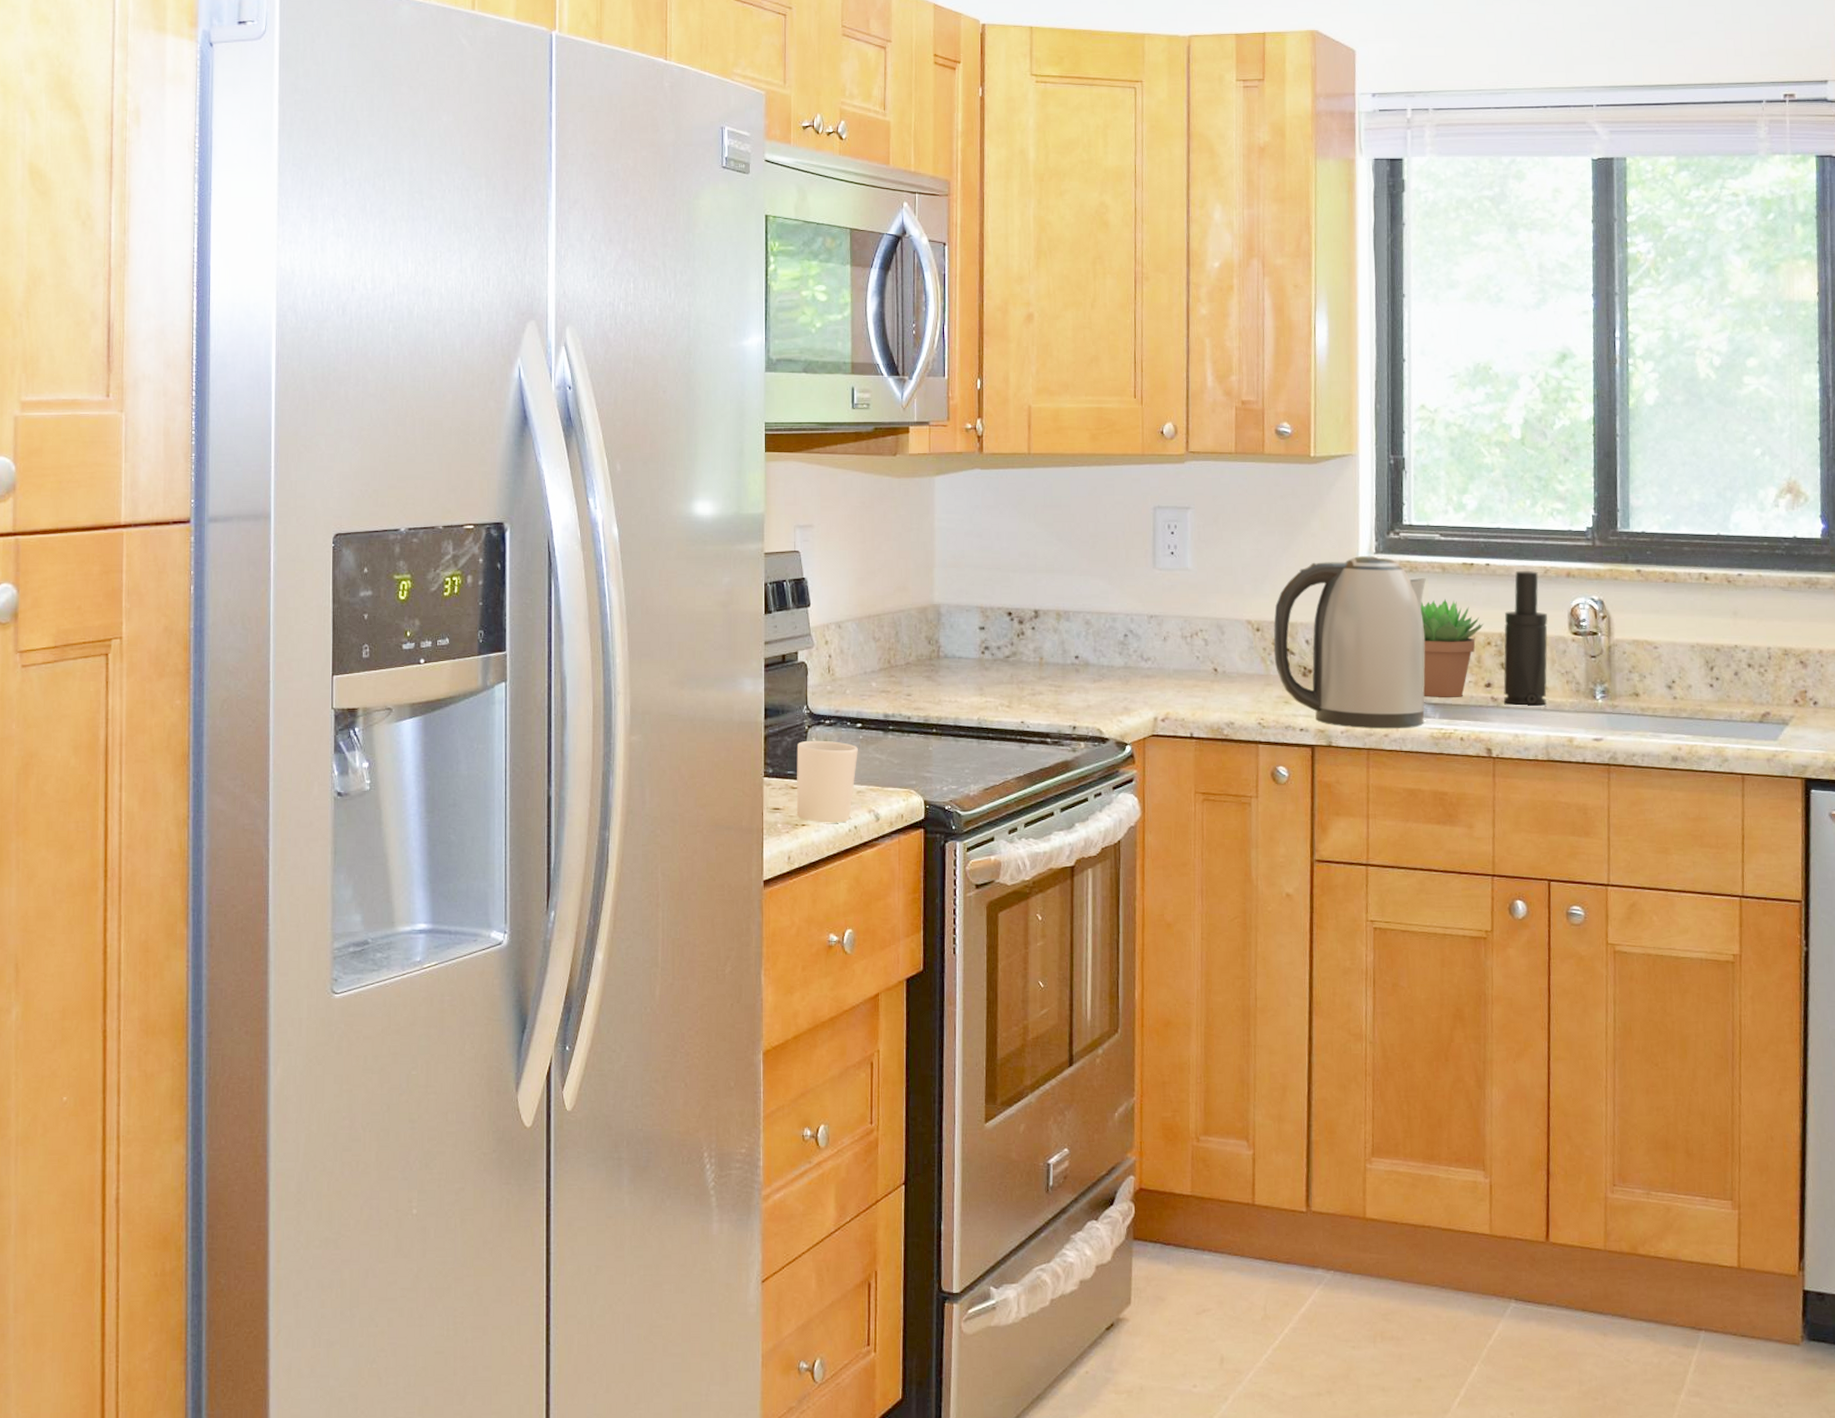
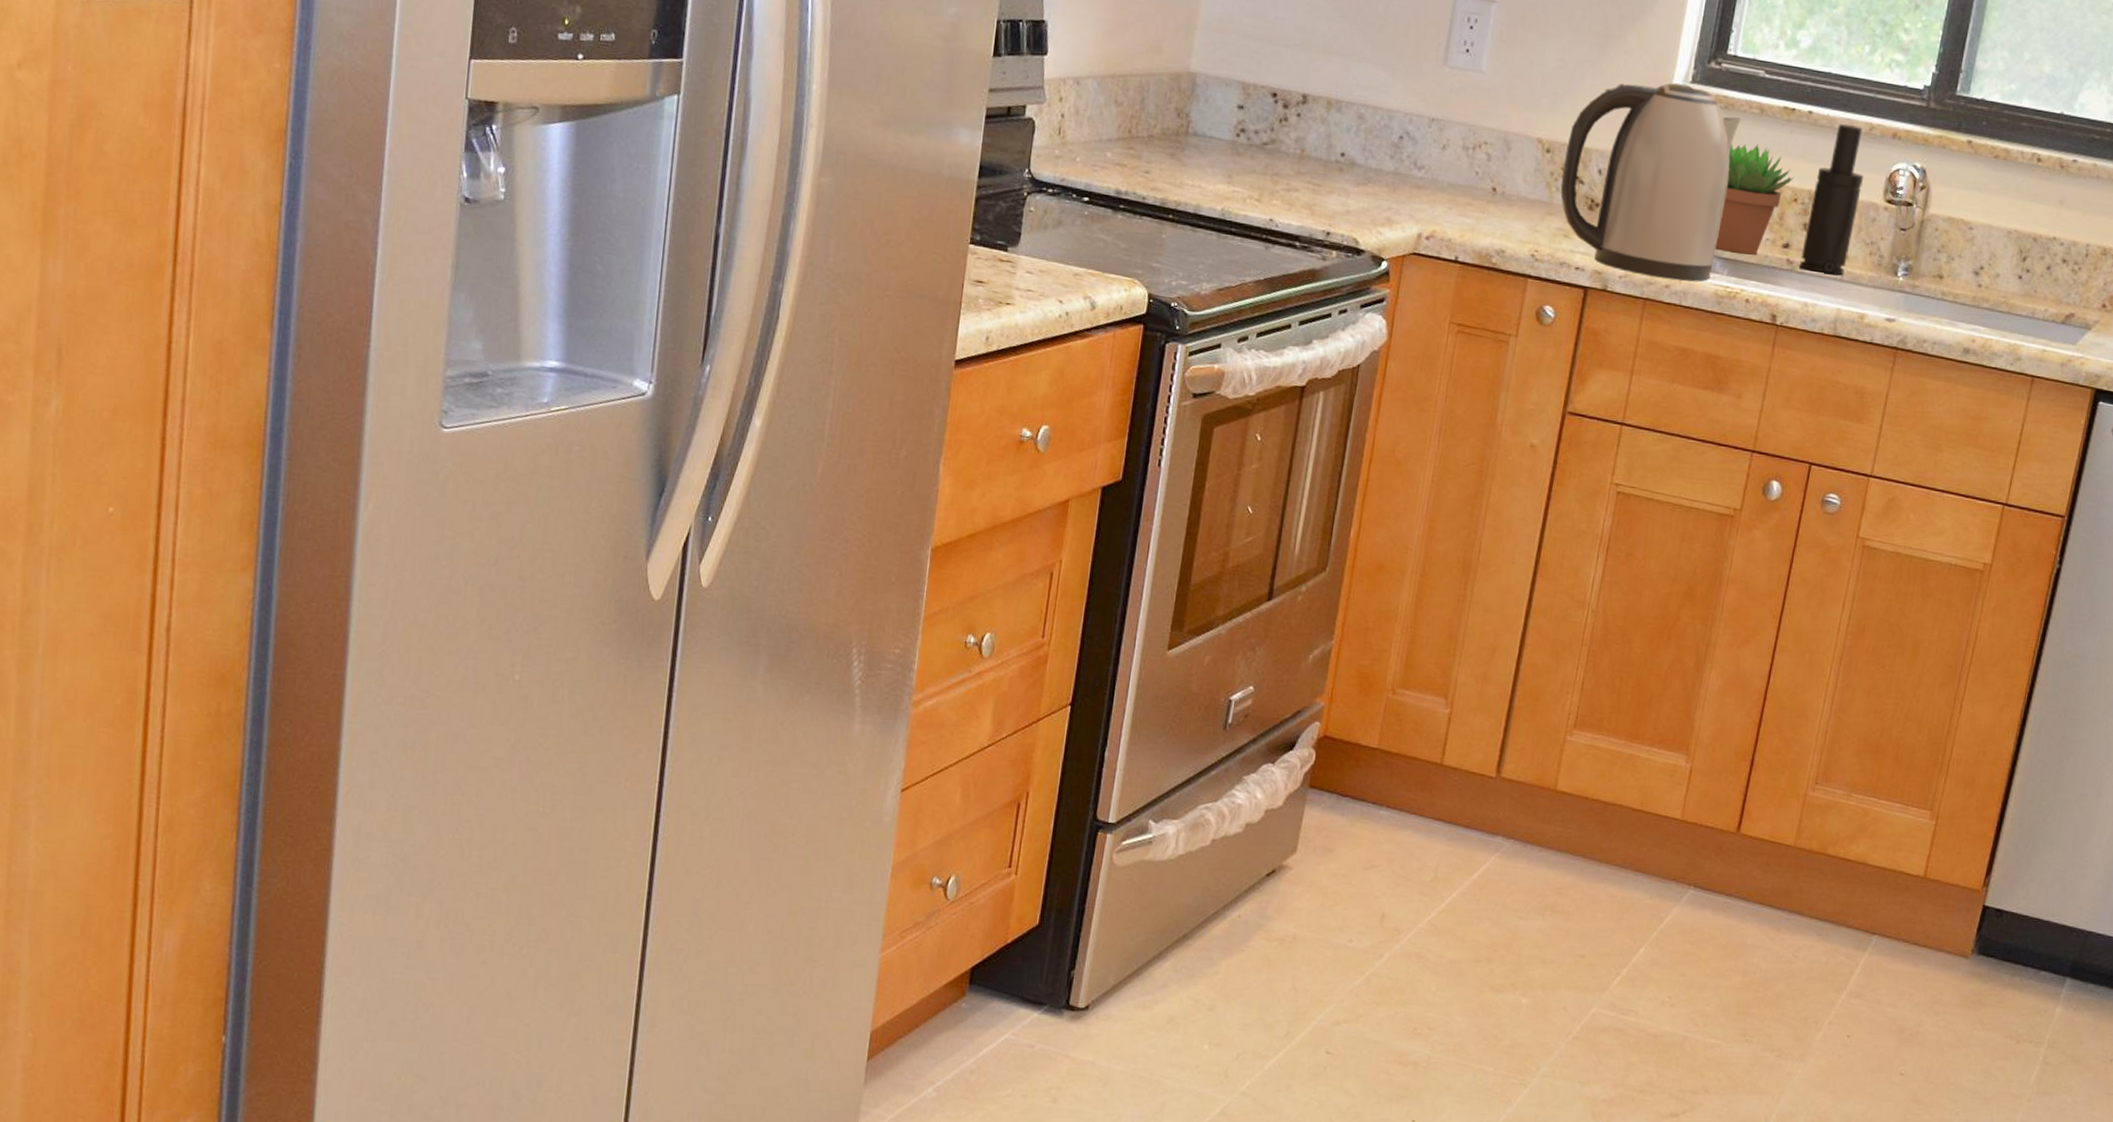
mug: present [796,740,858,823] -> none [1001,209,1081,307]

